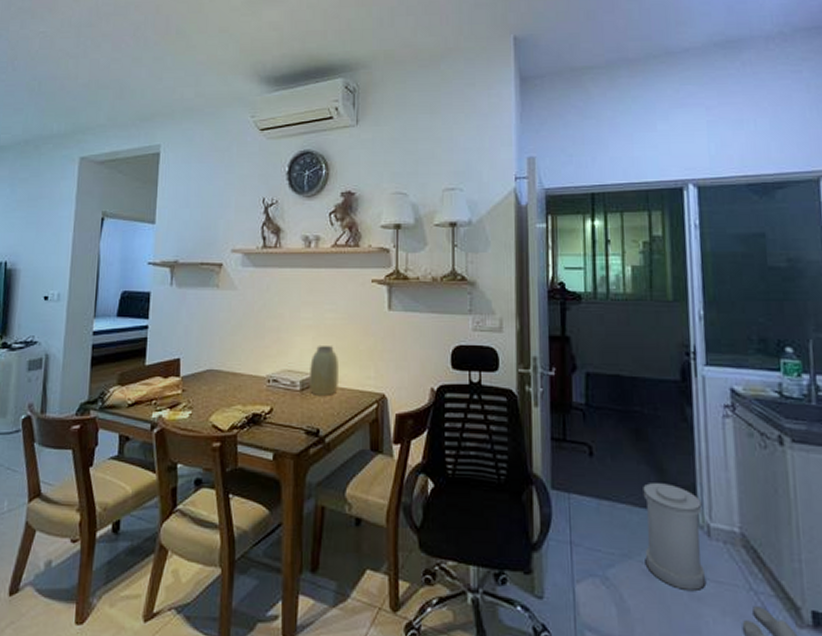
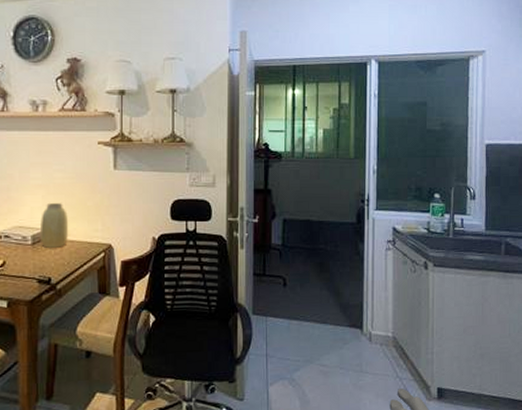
trash can: present [643,483,707,592] -> none [322,304,366,383]

